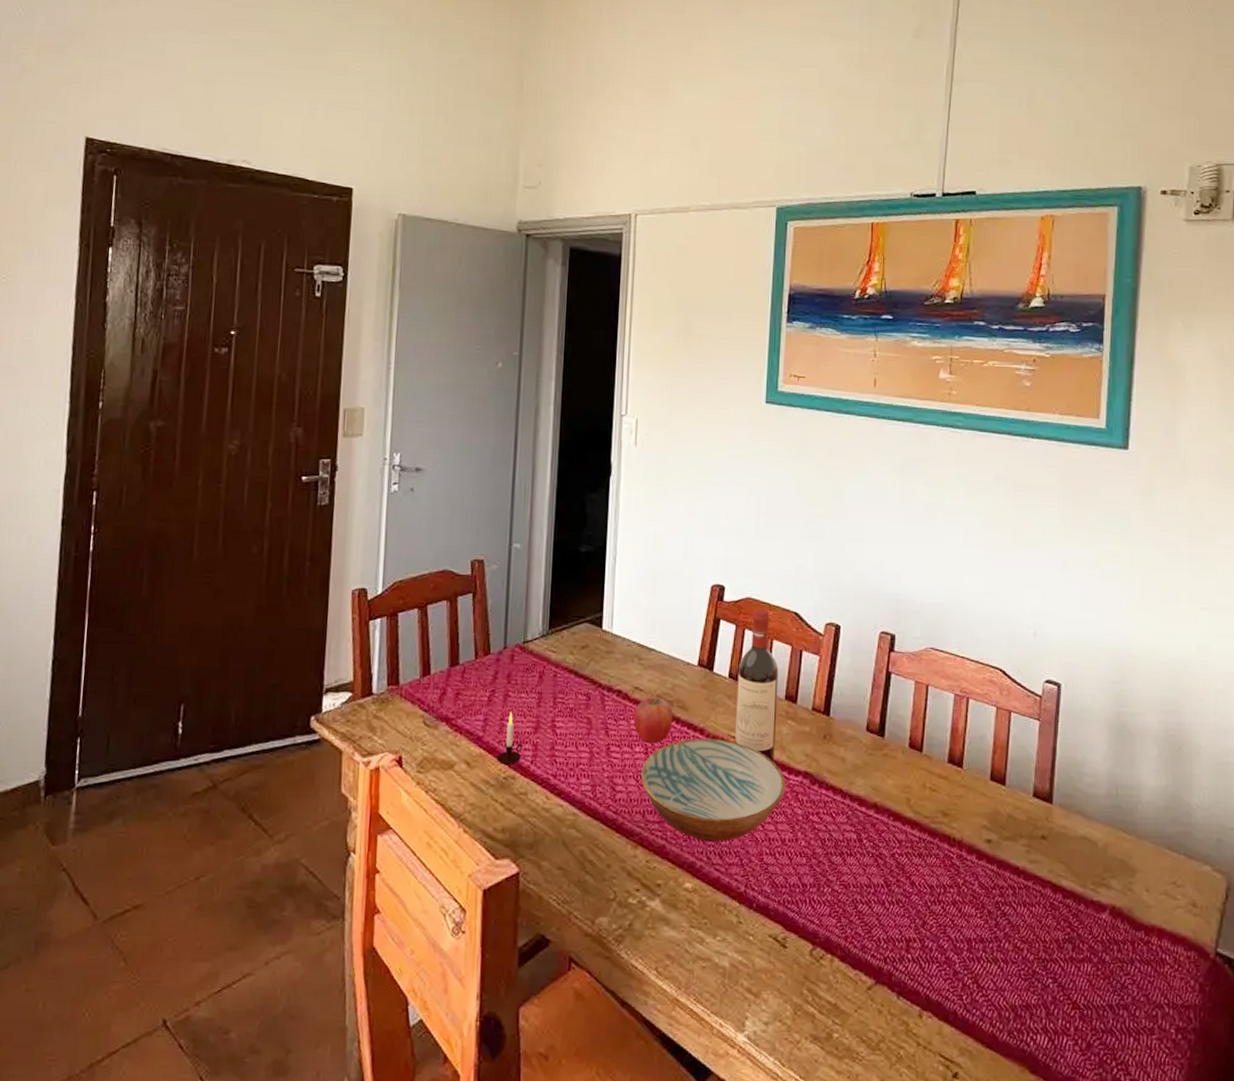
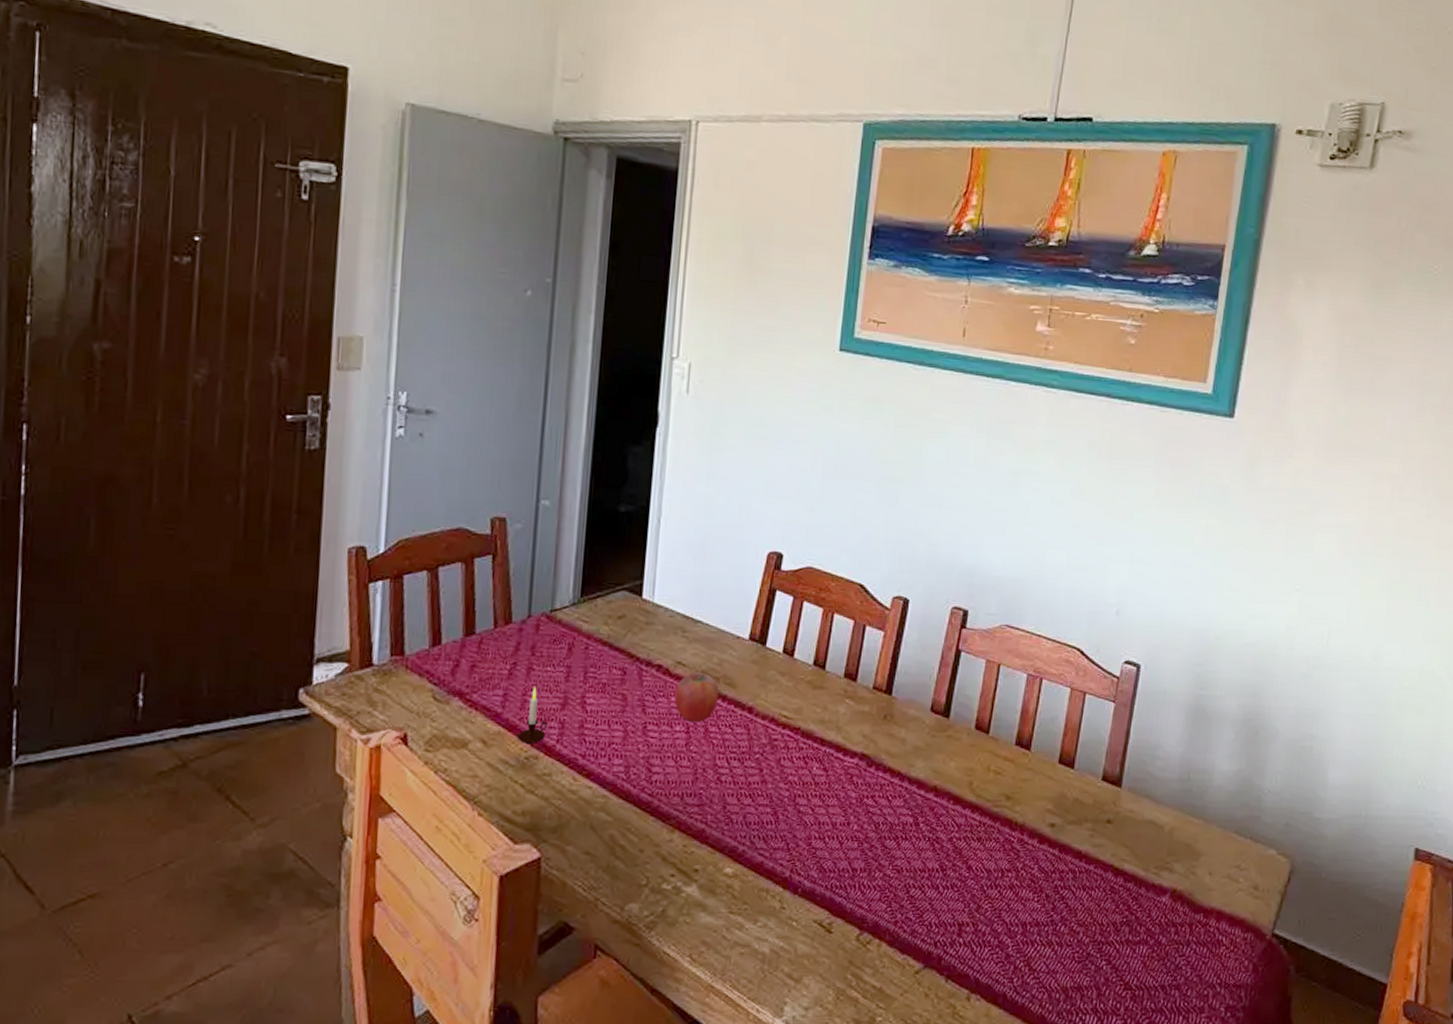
bowl: present [641,738,785,842] -> none [680,717,840,826]
wine bottle: present [735,609,779,762] -> none [787,579,839,743]

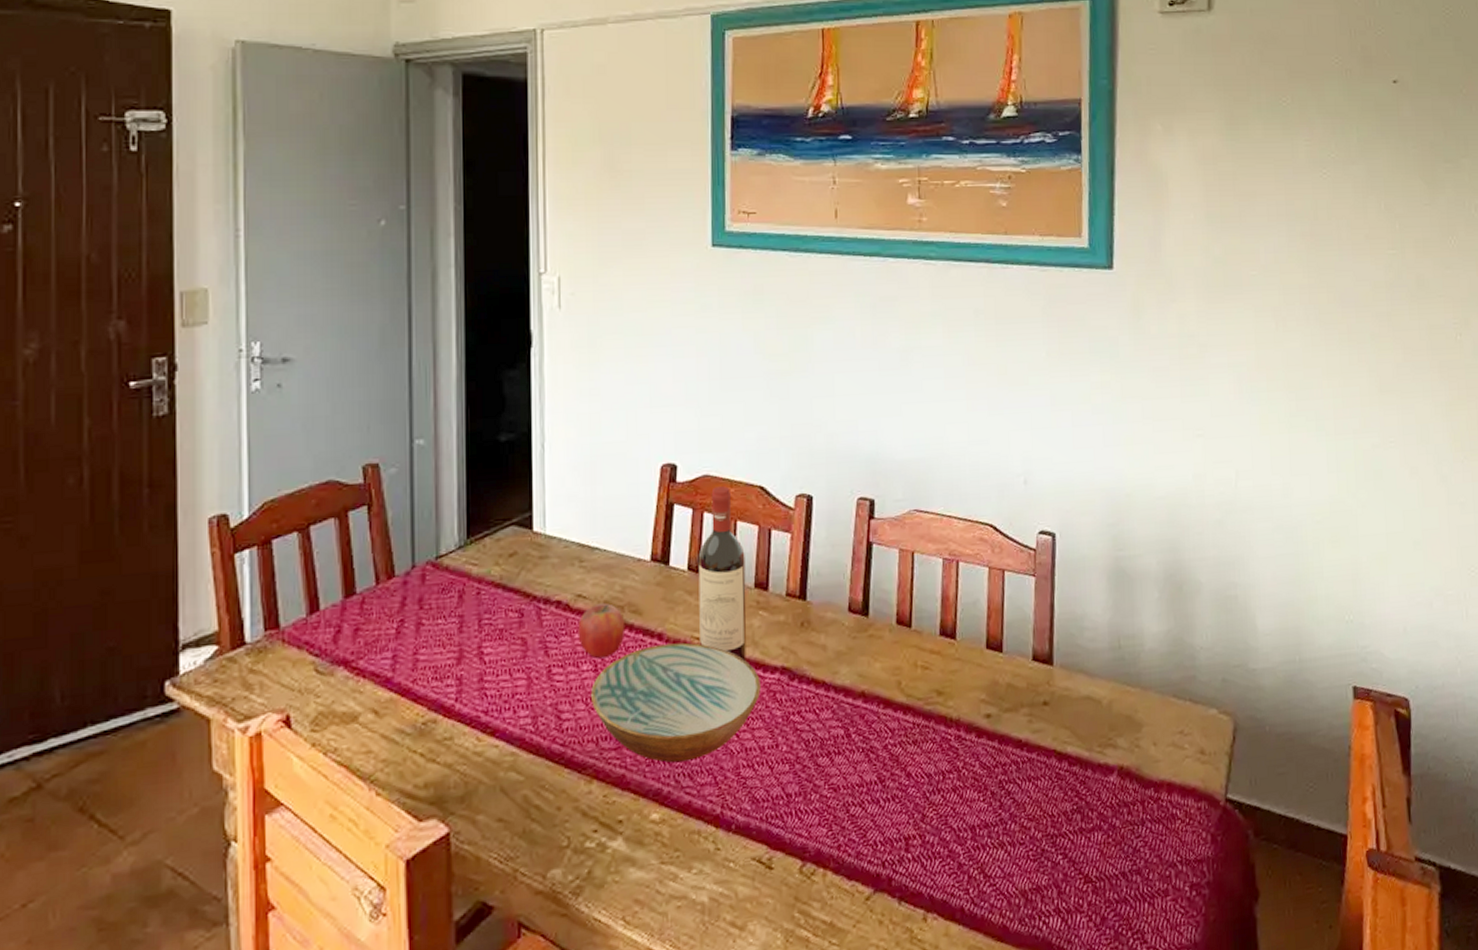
candle: present [517,686,548,744] -> none [411,642,444,707]
bowl: none [680,717,840,826] -> present [591,642,761,763]
wine bottle: none [787,579,839,743] -> present [698,486,747,661]

